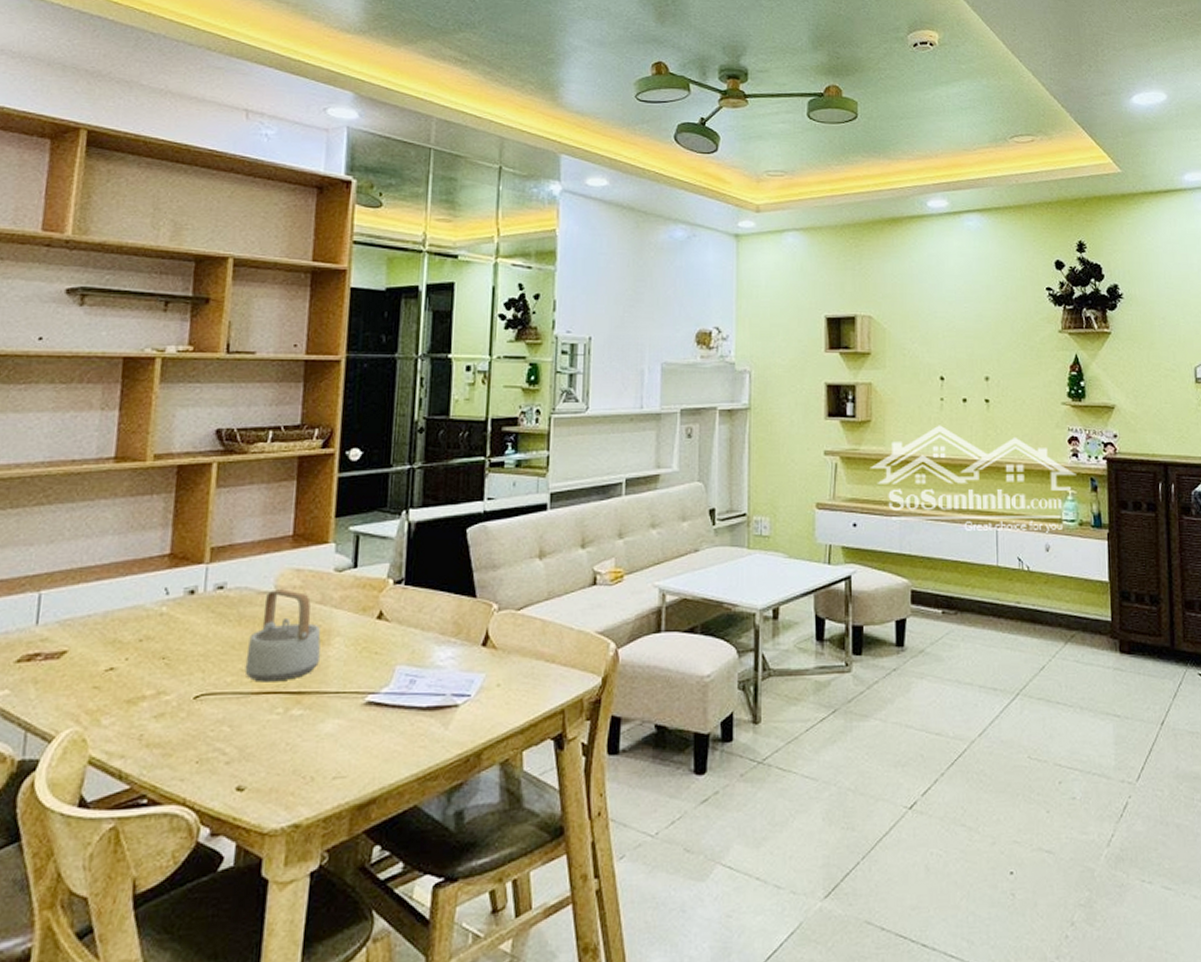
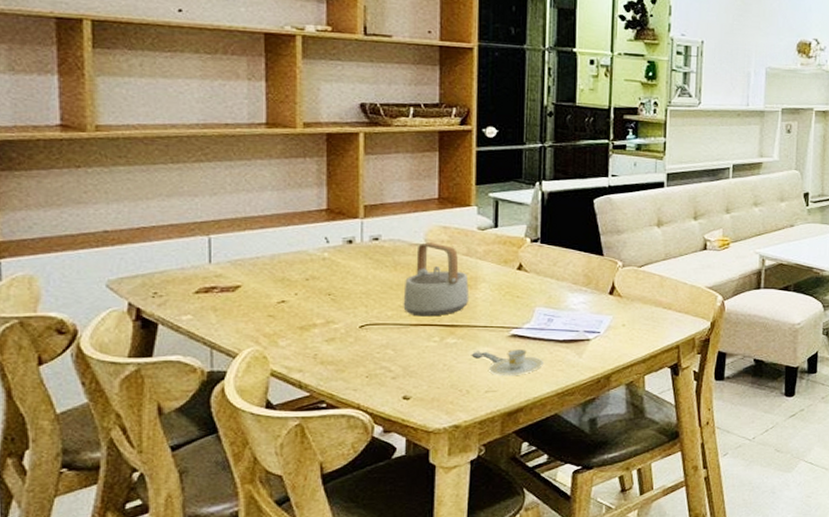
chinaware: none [320,721,403,756] -> present [472,350,543,375]

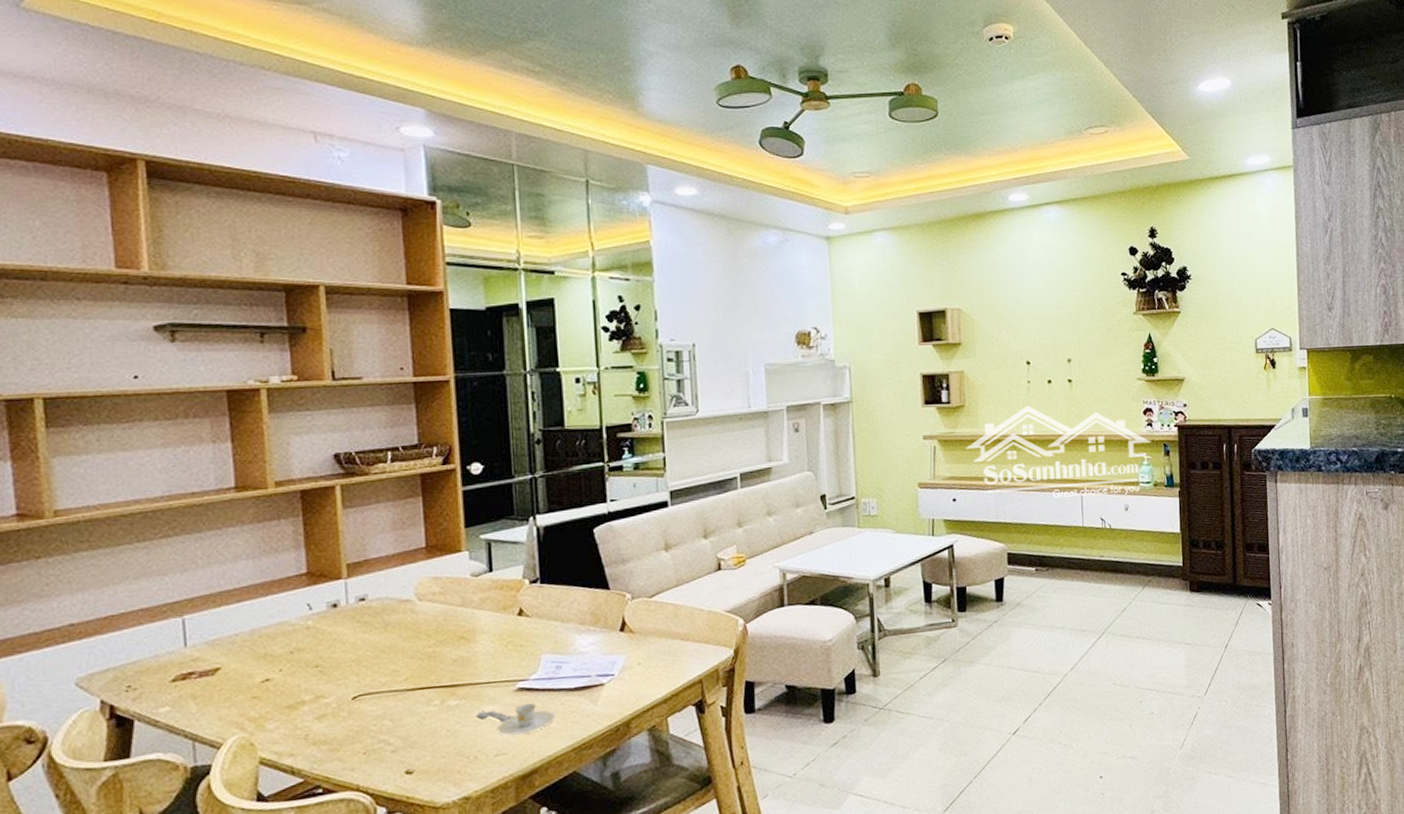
teapot: present [403,242,470,317] -> none [396,596,469,680]

